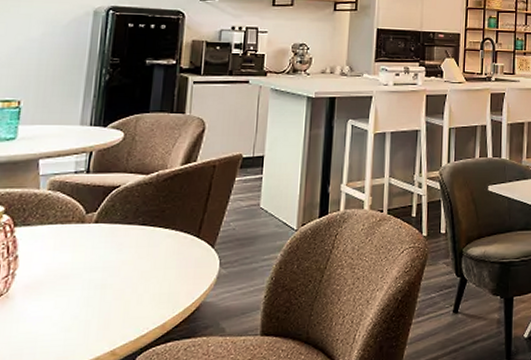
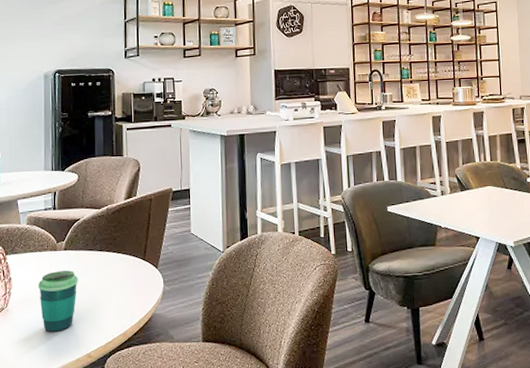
cup: none [54,248,110,324] -> present [38,270,78,332]

